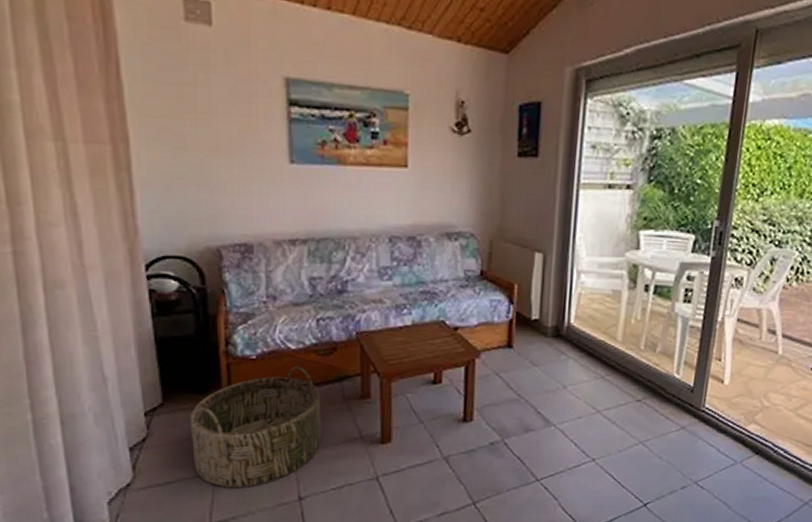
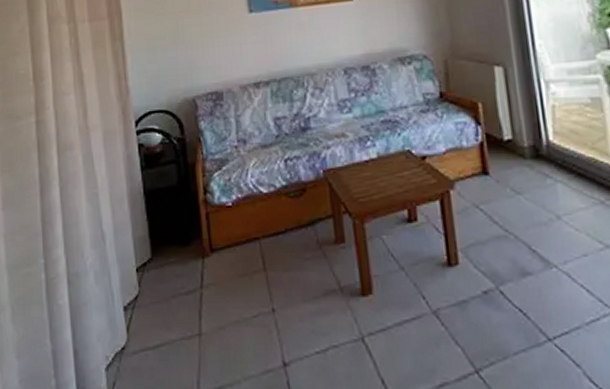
basket: present [189,366,321,488] -> none [175,211,301,352]

